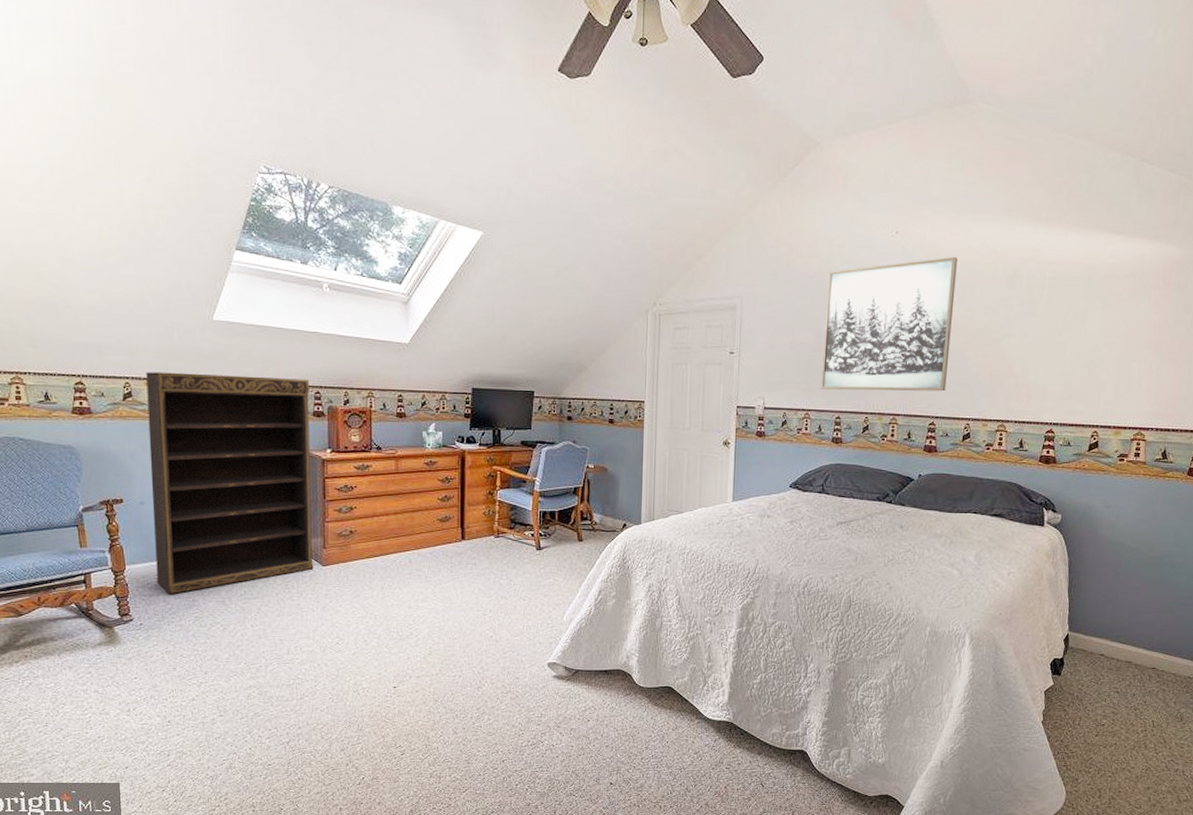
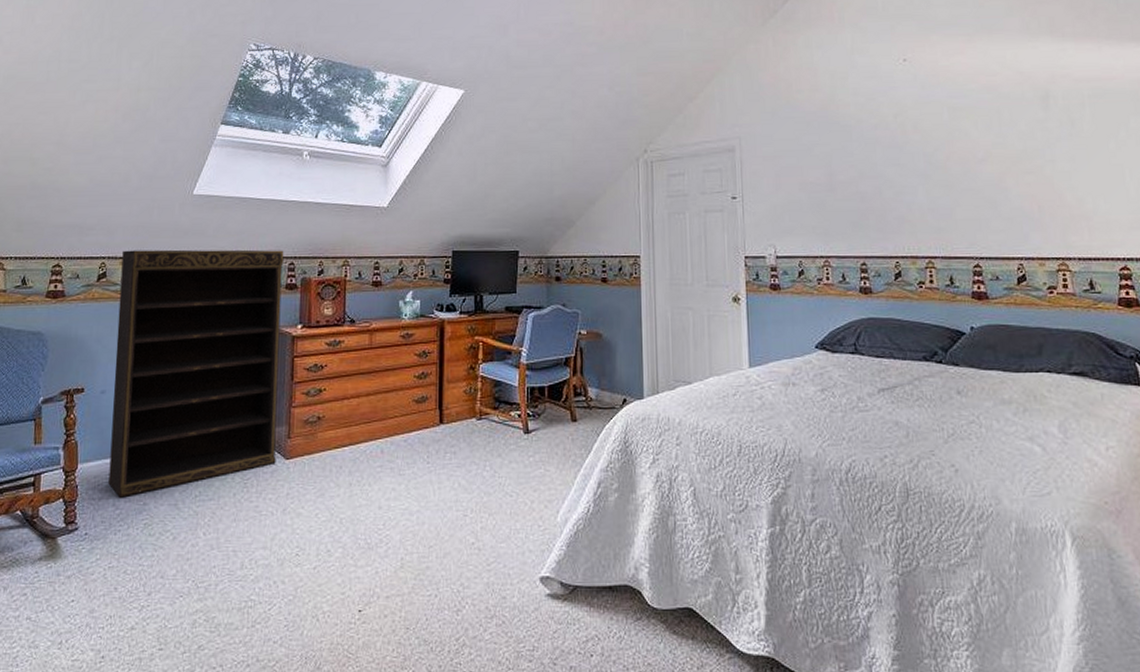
wall art: present [820,256,957,392] -> none [833,80,987,233]

